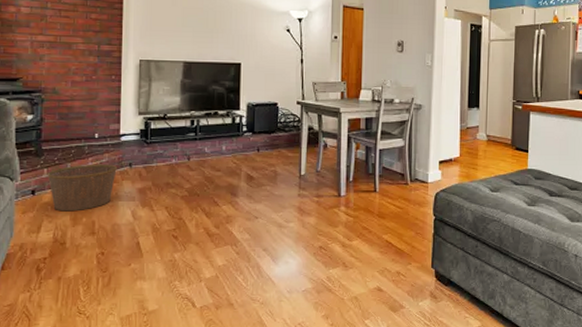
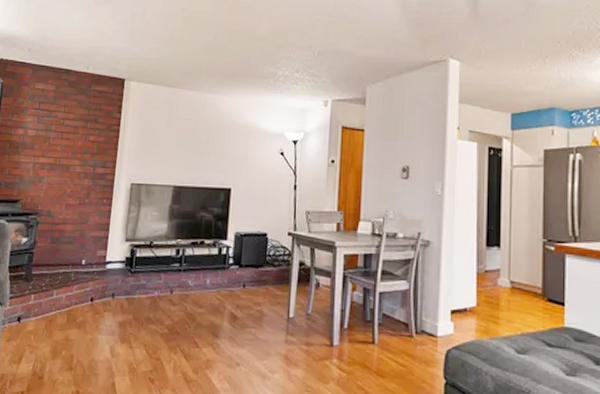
basket: present [47,164,117,212] -> none [33,292,100,343]

